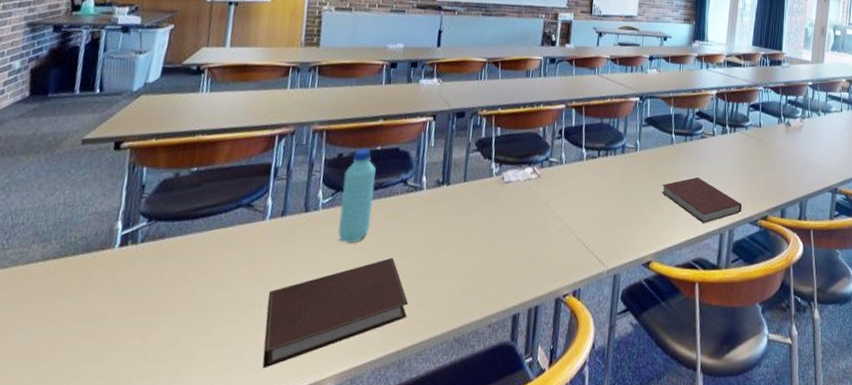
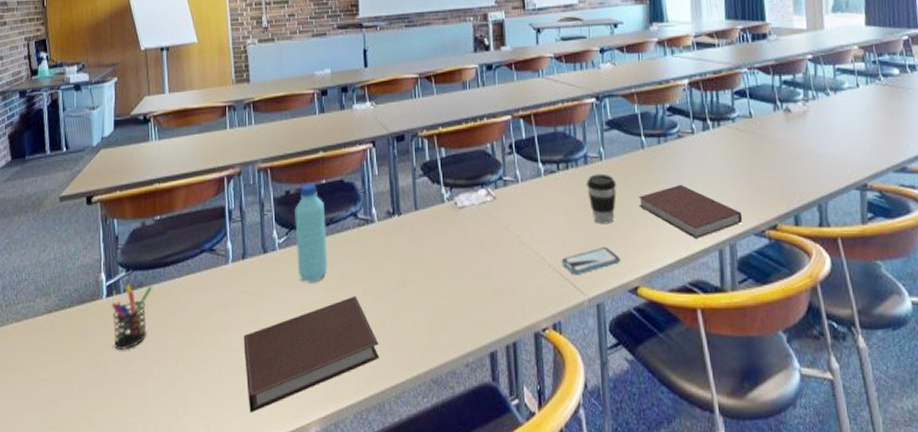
pen holder: none [119,234,177,302] -> present [111,284,153,350]
smartphone: none [589,225,639,248] -> present [561,246,620,274]
coffee cup: none [620,162,647,207] -> present [586,173,617,225]

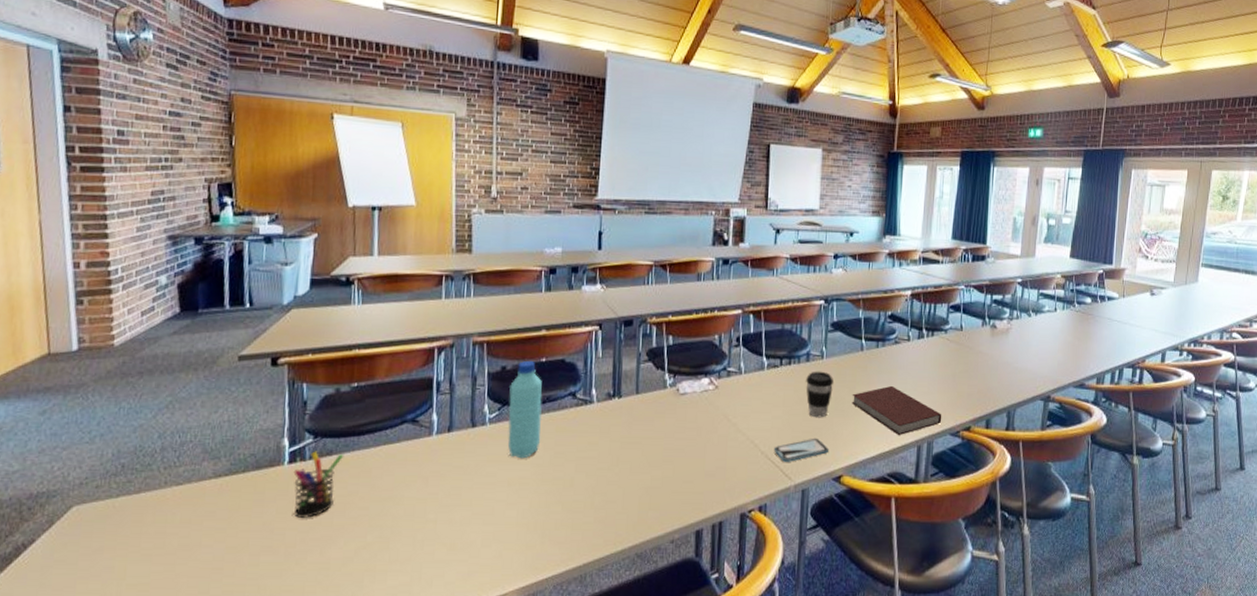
notebook: present [243,295,380,413] -> none [442,472,586,583]

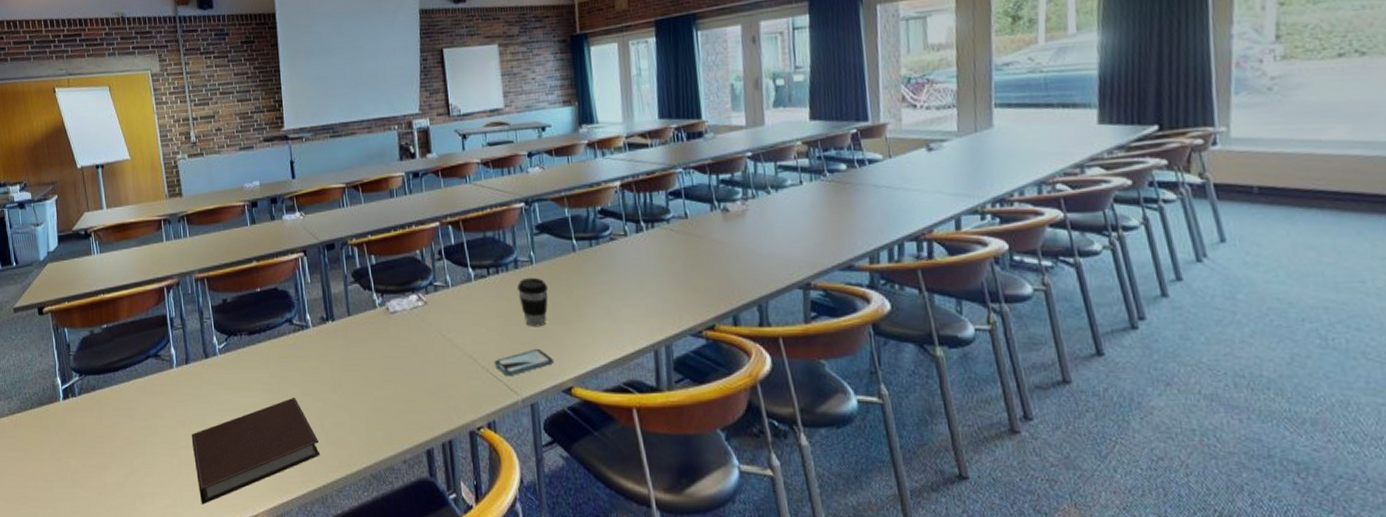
pen holder: present [293,451,344,518] -> none [68,387,105,447]
notebook: none [442,472,586,583] -> present [191,397,321,505]
water bottle: present [507,360,543,459] -> none [232,291,267,386]
notebook: present [851,385,942,435] -> none [570,286,679,340]

